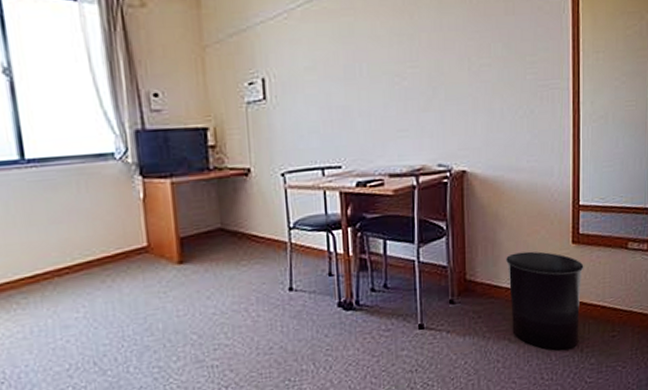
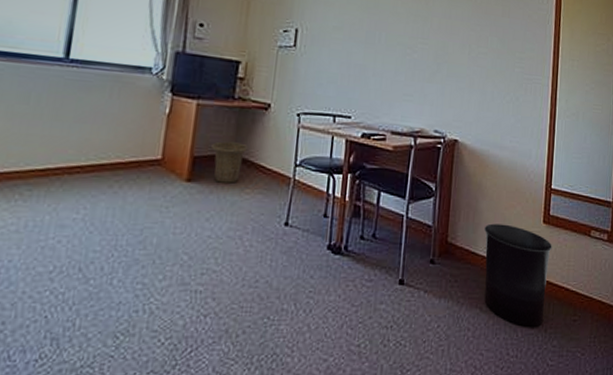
basket: none [196,215,236,260] -> present [211,141,248,184]

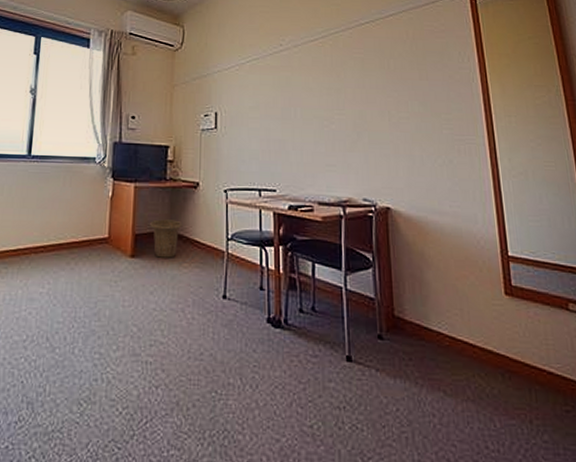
waste bin: present [484,223,552,327] -> none [434,295,525,417]

